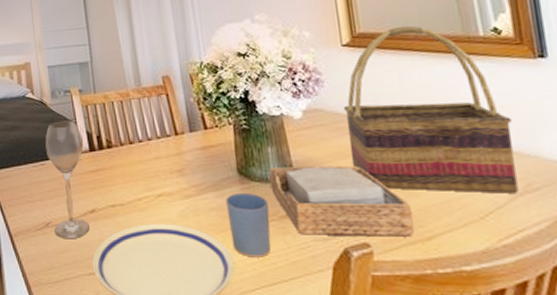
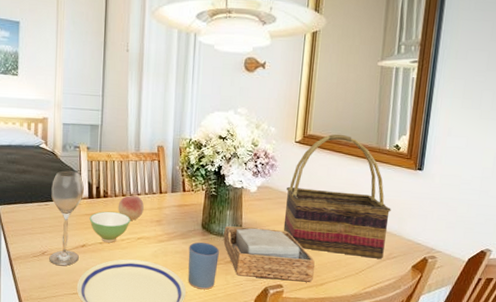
bowl: none [94,164,145,205] -> present [89,211,131,243]
fruit: none [126,141,159,173] -> present [118,195,144,221]

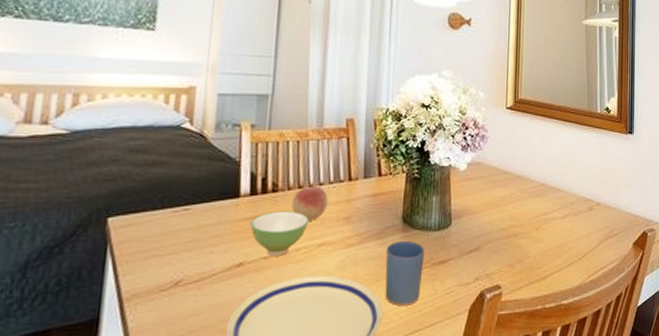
wineglass: present [49,170,85,266] -> none [185,158,246,300]
napkin holder: present [223,226,315,282] -> none [429,215,535,281]
woven basket: present [283,134,391,259] -> none [498,97,608,239]

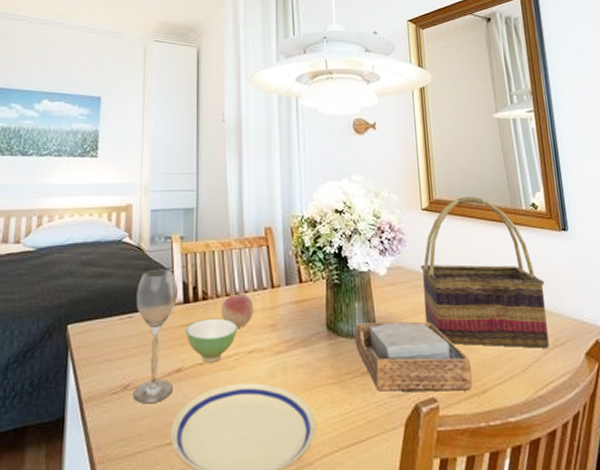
wineglass: none [185,158,246,300] -> present [133,269,179,404]
mug: present [385,240,424,306] -> none [313,348,353,417]
napkin holder: none [429,215,535,281] -> present [354,321,472,392]
woven basket: none [498,97,608,239] -> present [421,196,549,348]

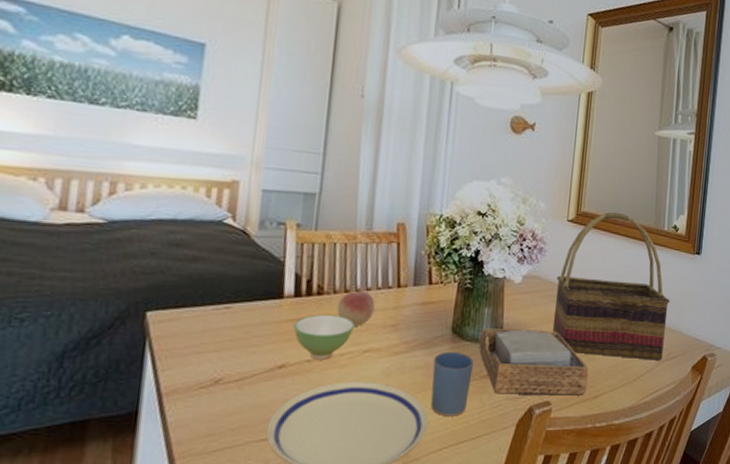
wineglass: present [133,269,179,404] -> none [225,257,290,399]
mug: none [313,348,353,417] -> present [430,351,473,417]

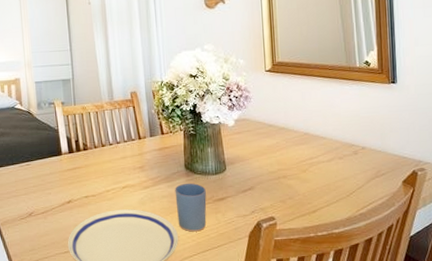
bowl: present [293,314,355,360] -> none [72,163,113,196]
fruit: present [337,290,375,326] -> none [99,144,125,170]
napkin holder: present [479,328,588,396] -> none [208,161,305,213]
woven basket: present [552,212,670,360] -> none [264,57,372,178]

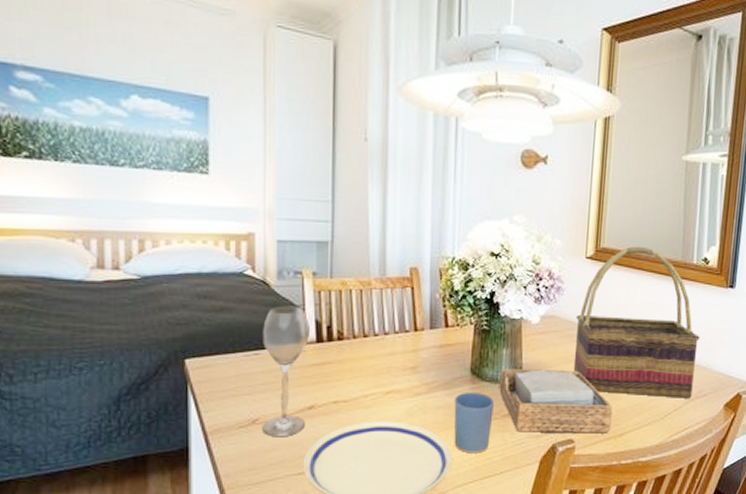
wineglass: none [30,127,66,226] -> present [261,306,311,438]
napkin holder: none [208,161,305,213] -> present [499,369,612,434]
woven basket: none [264,57,372,178] -> present [573,246,700,398]

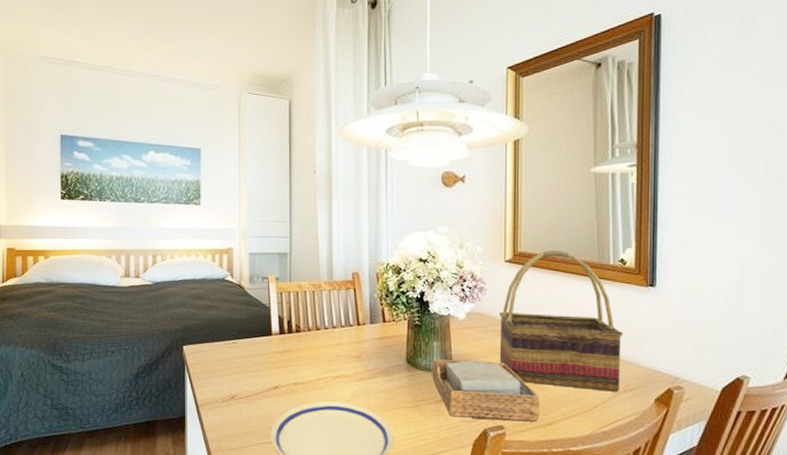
wineglass: present [261,306,311,438] -> none [238,304,275,412]
mug: present [454,391,494,454] -> none [393,378,428,434]

